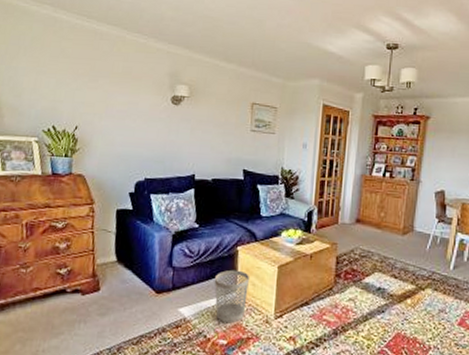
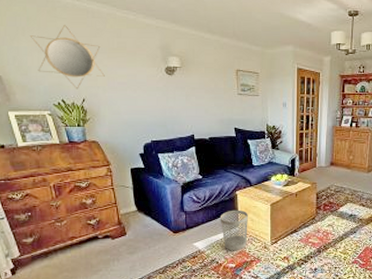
home mirror: none [30,46,104,116] -> present [30,25,105,90]

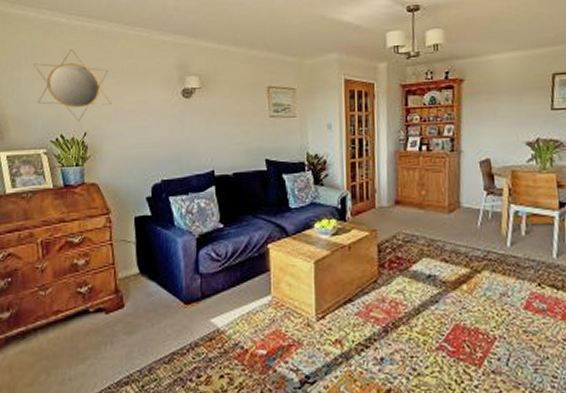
wastebasket: present [220,210,248,251] -> none [246,270,284,331]

